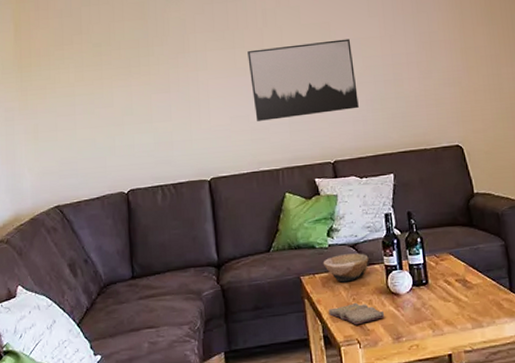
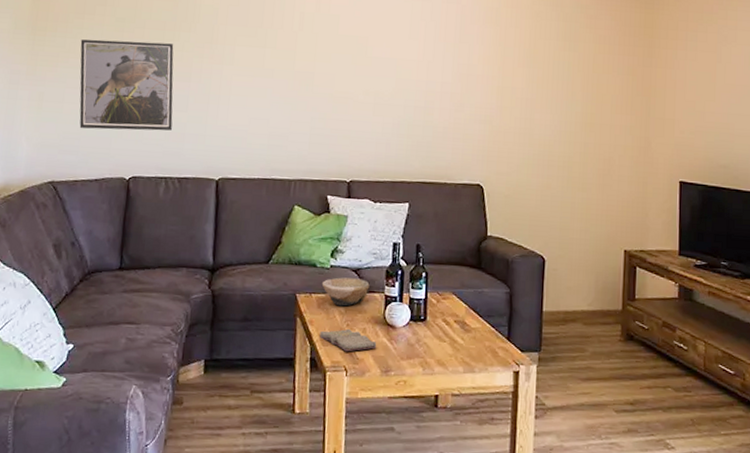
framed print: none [64,59,160,152] -> present [79,39,174,131]
wall art: present [247,39,359,121] -> none [276,52,387,131]

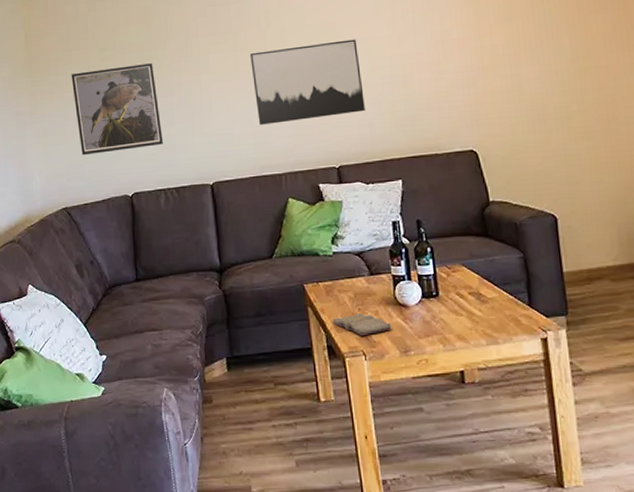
wall art: none [276,52,387,131] -> present [250,39,365,125]
bowl: present [321,277,370,307] -> none [327,262,375,292]

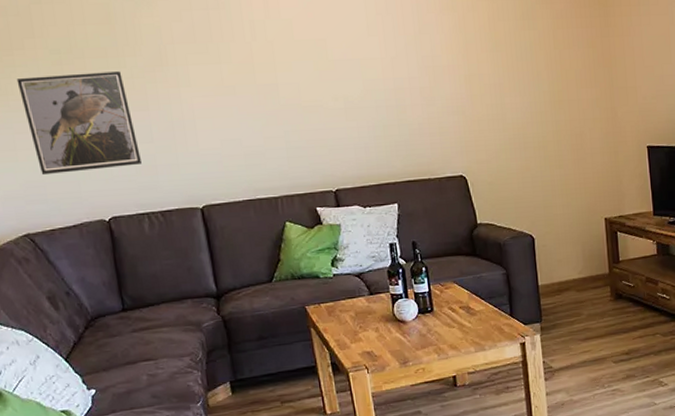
wall art: present [250,39,365,125] -> none [236,59,360,146]
diary: present [333,312,392,336] -> none [335,330,392,352]

